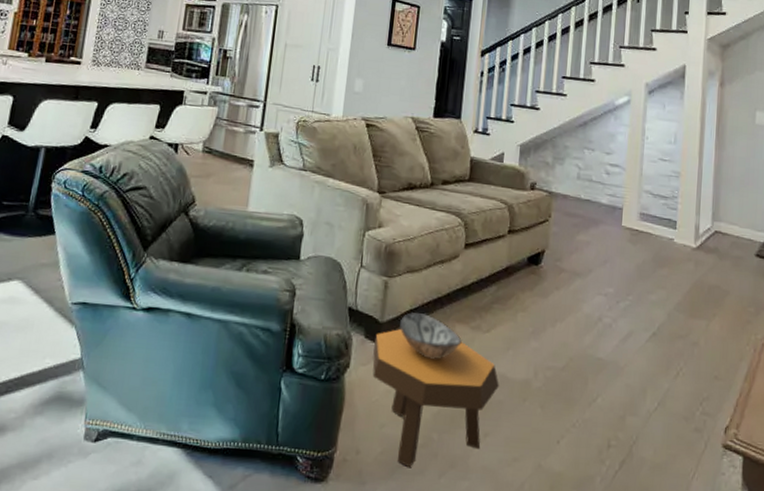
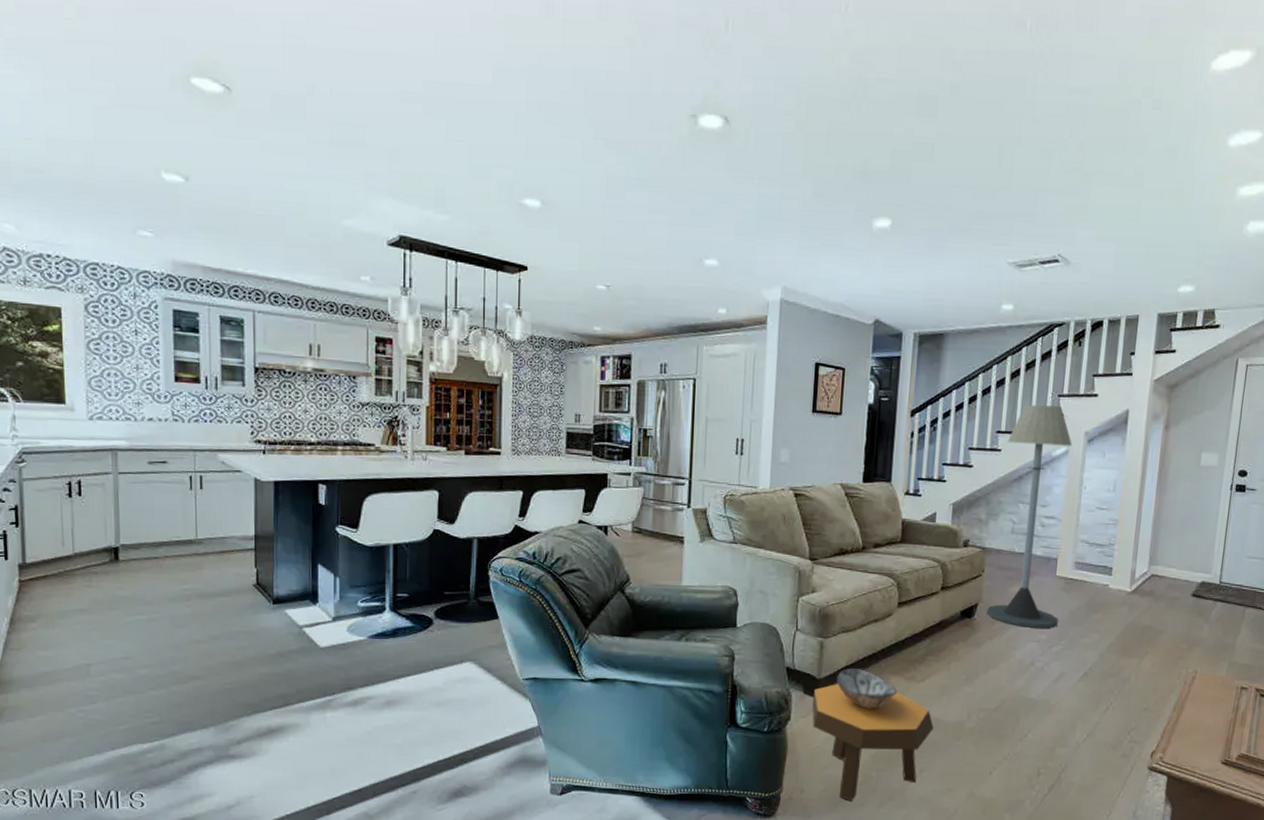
floor lamp: none [554,53,634,282] -> present [987,405,1072,628]

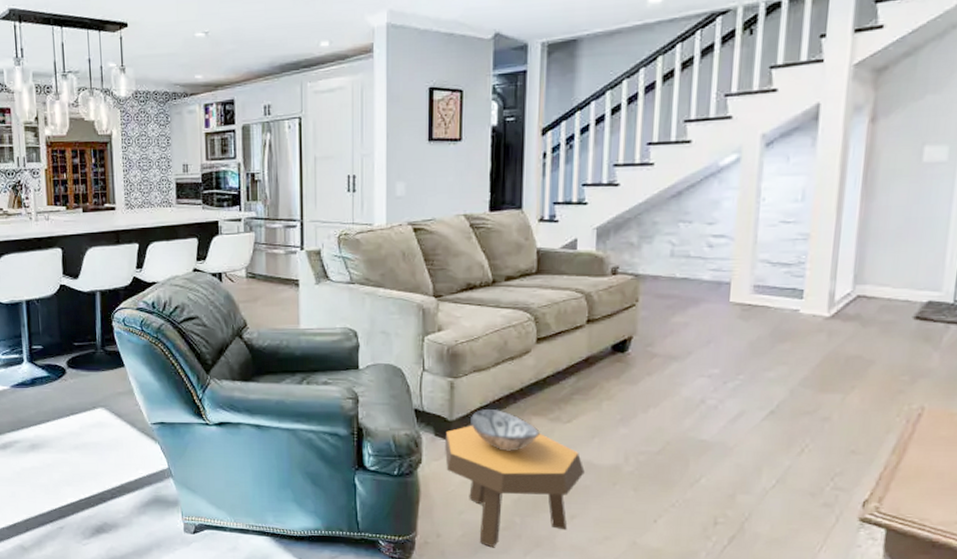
floor lamp: present [987,405,1072,628] -> none [644,107,745,361]

